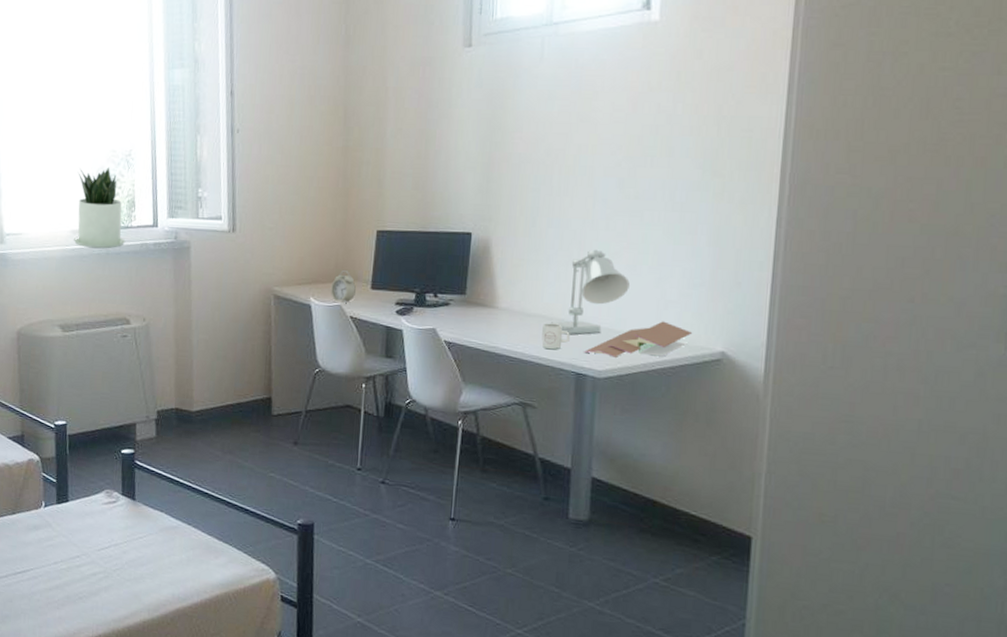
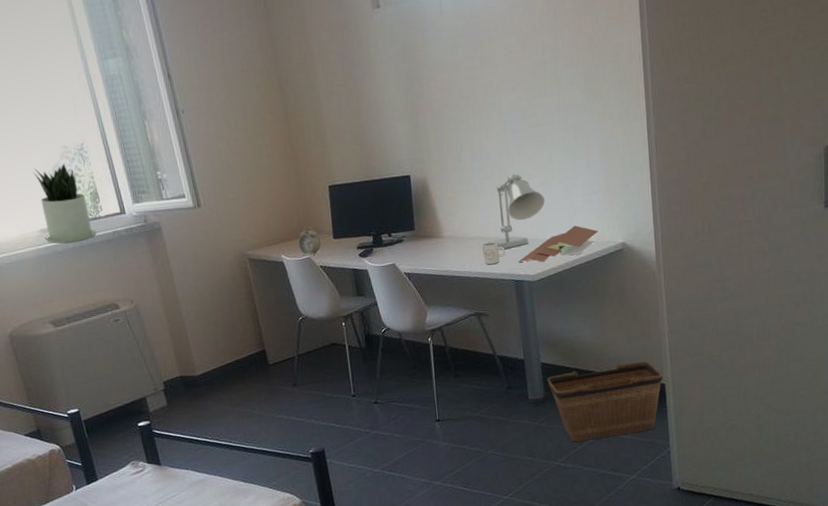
bicycle basket: none [595,495,750,592] -> present [547,361,663,443]

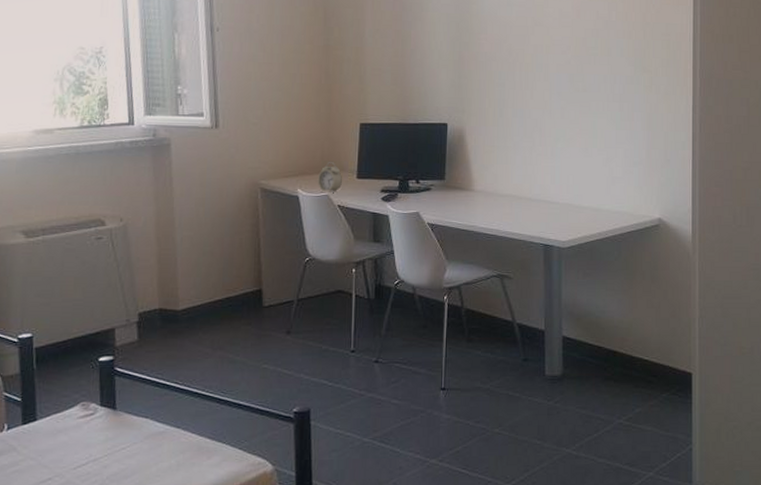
planter: present [33,163,98,244] -> none [36,64,98,149]
mug: present [482,242,506,265] -> none [513,202,537,226]
desk lamp: present [487,174,545,249] -> none [520,135,583,210]
papers: present [518,225,599,262] -> none [550,195,636,229]
bicycle basket: present [547,361,663,443] -> none [567,345,690,429]

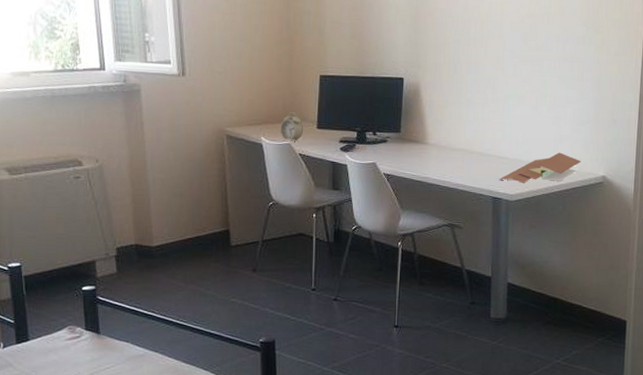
papers: none [550,195,636,229] -> present [499,152,582,183]

